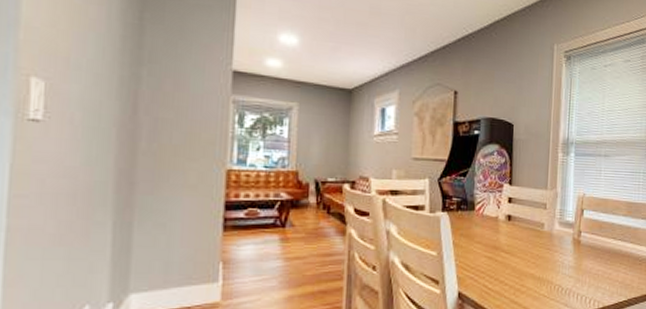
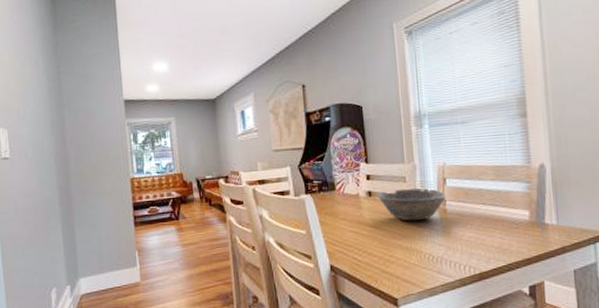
bowl: none [516,215,582,250] -> present [377,188,446,221]

